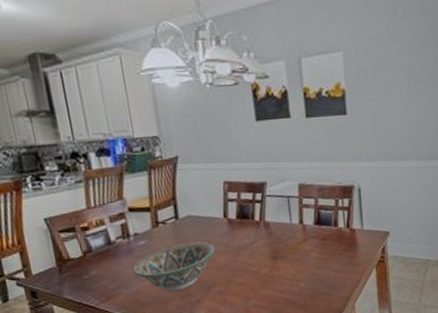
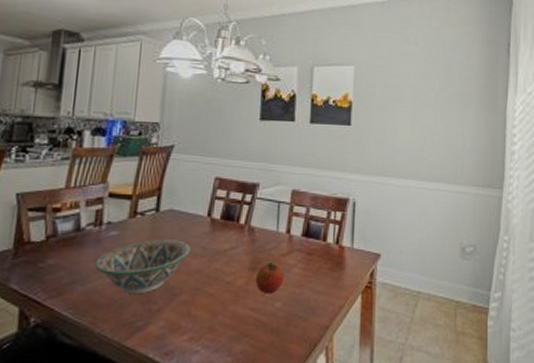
fruit: none [277,251,305,278] -> present [255,263,285,294]

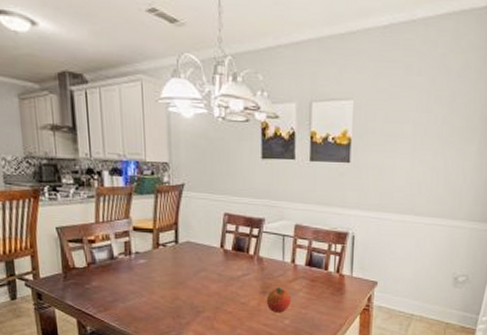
decorative bowl: present [95,240,192,295] -> none [131,267,210,311]

